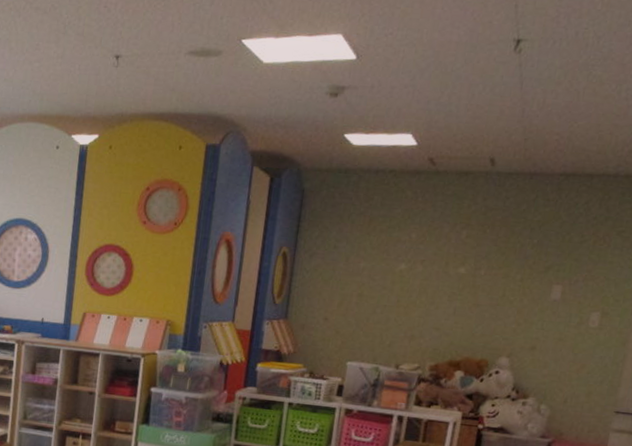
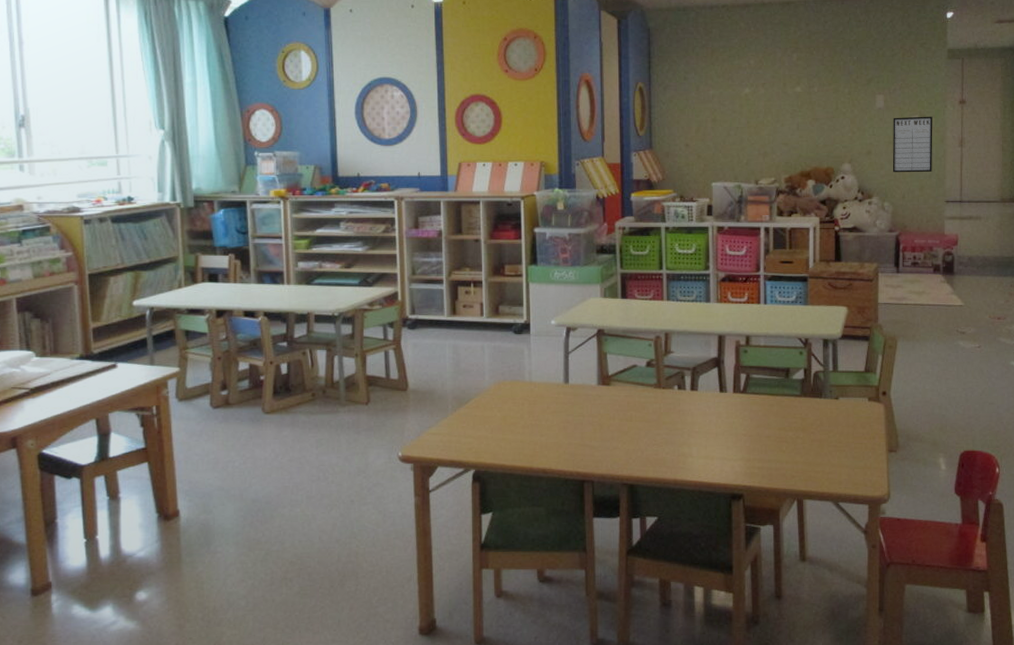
writing board: none [557,312,618,378] -> present [892,116,933,173]

